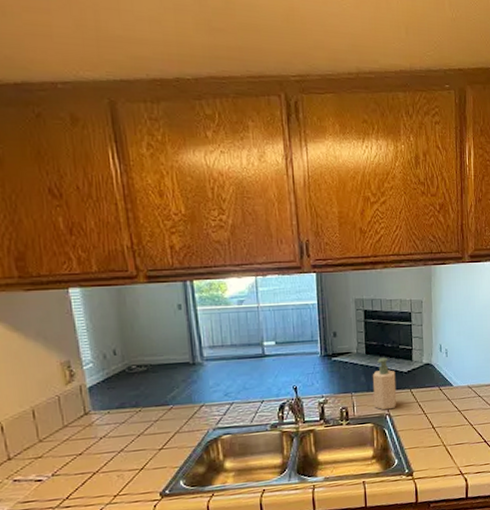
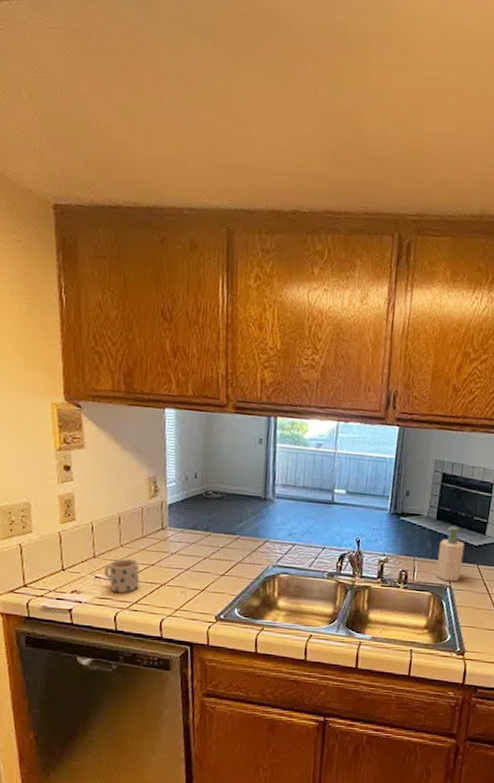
mug: none [24,452,68,493] -> present [104,558,140,594]

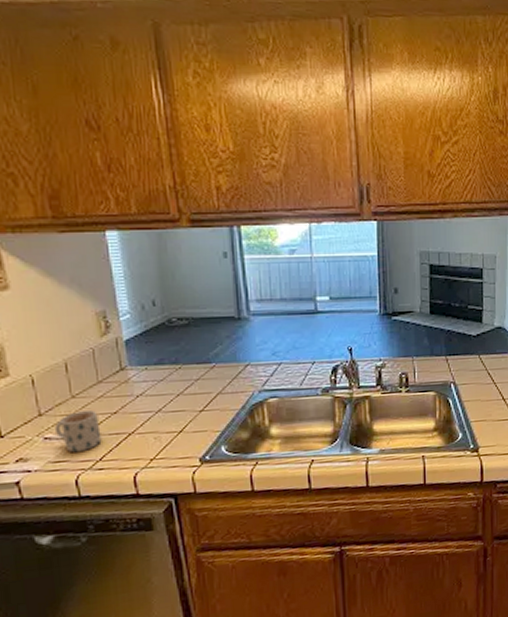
soap bottle: present [435,526,465,582] -> none [436,318,464,378]

